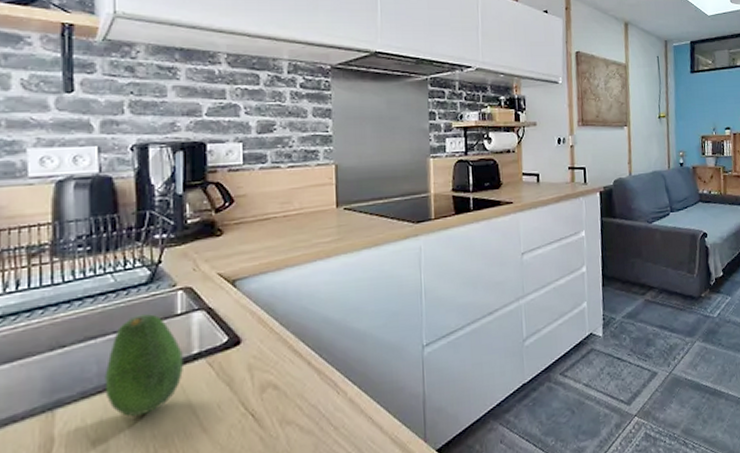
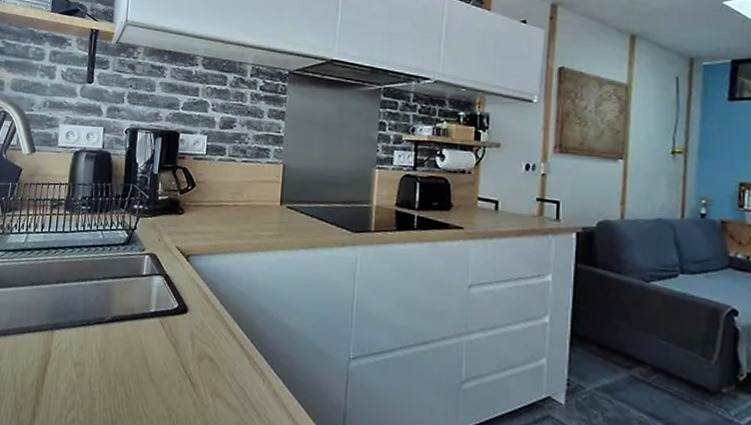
fruit: present [105,314,183,417] -> none [87,269,143,353]

